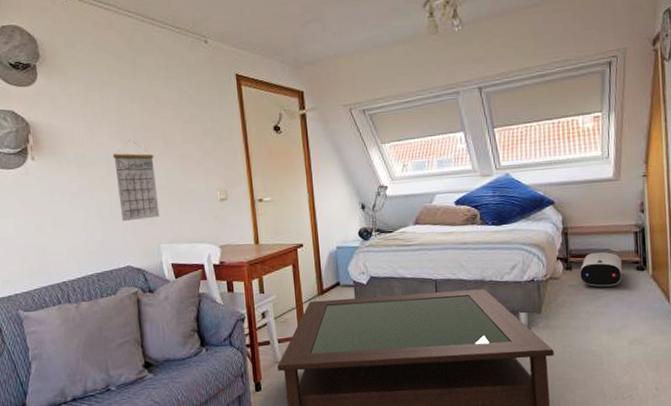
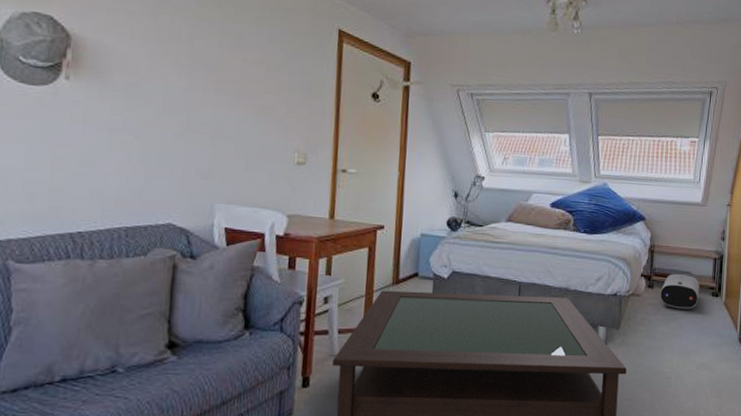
calendar: present [112,140,160,222] -> none [171,78,226,173]

